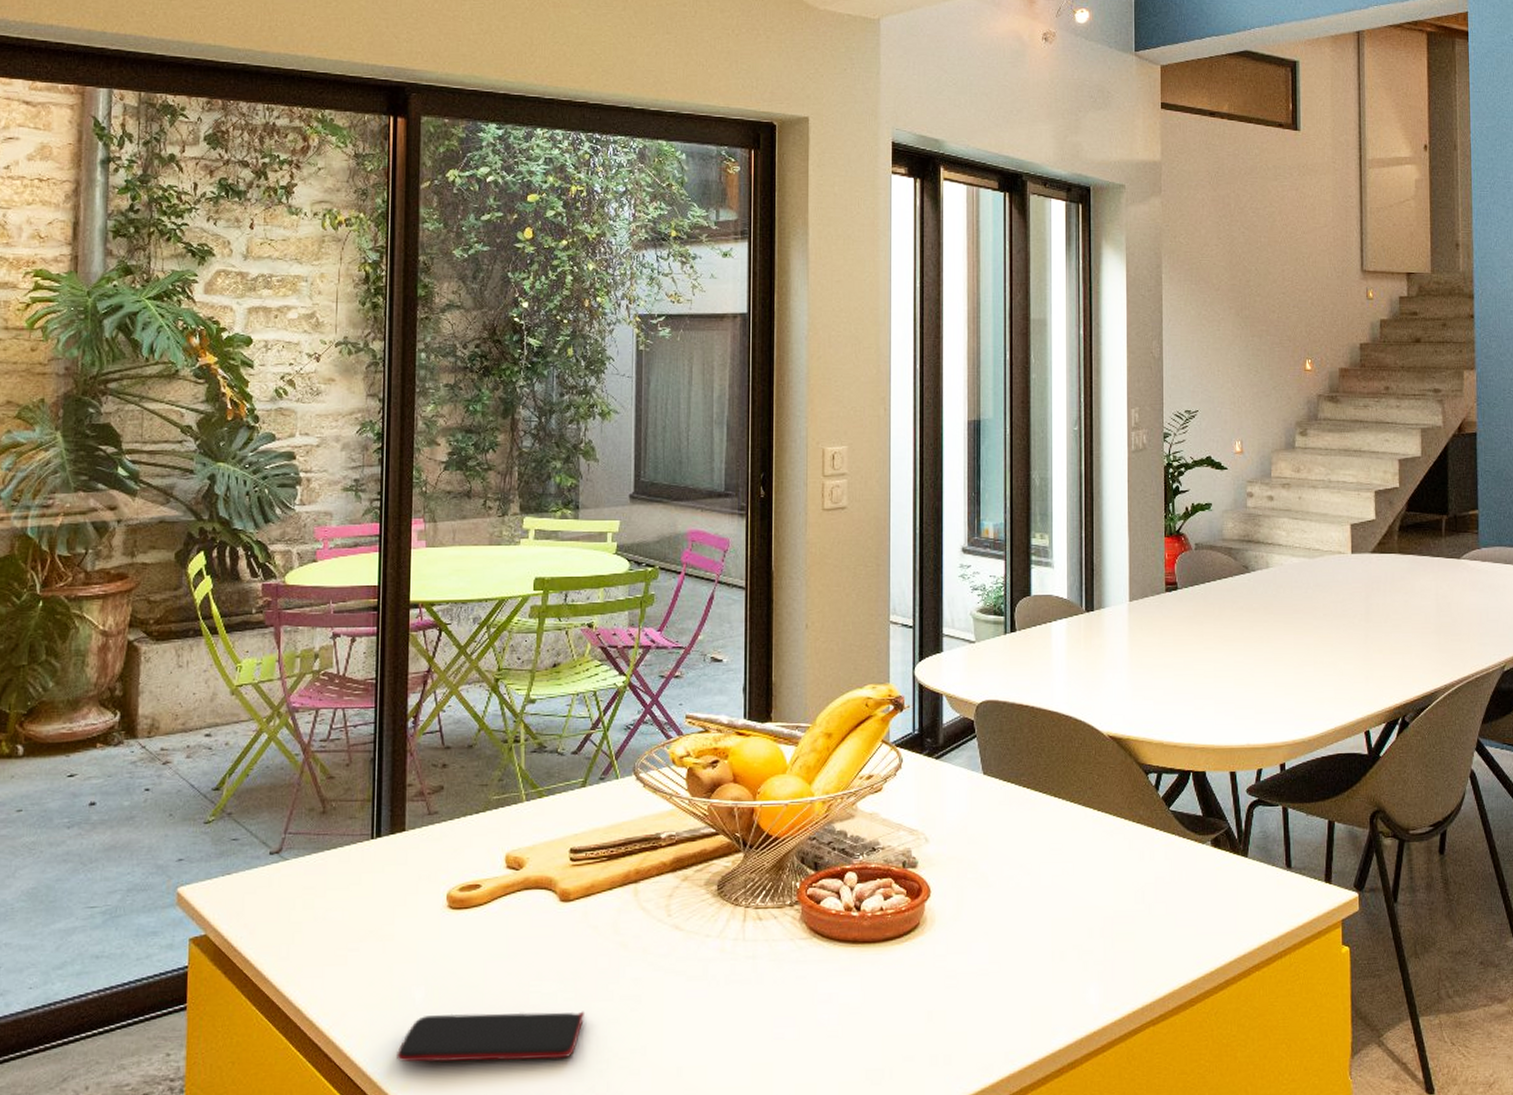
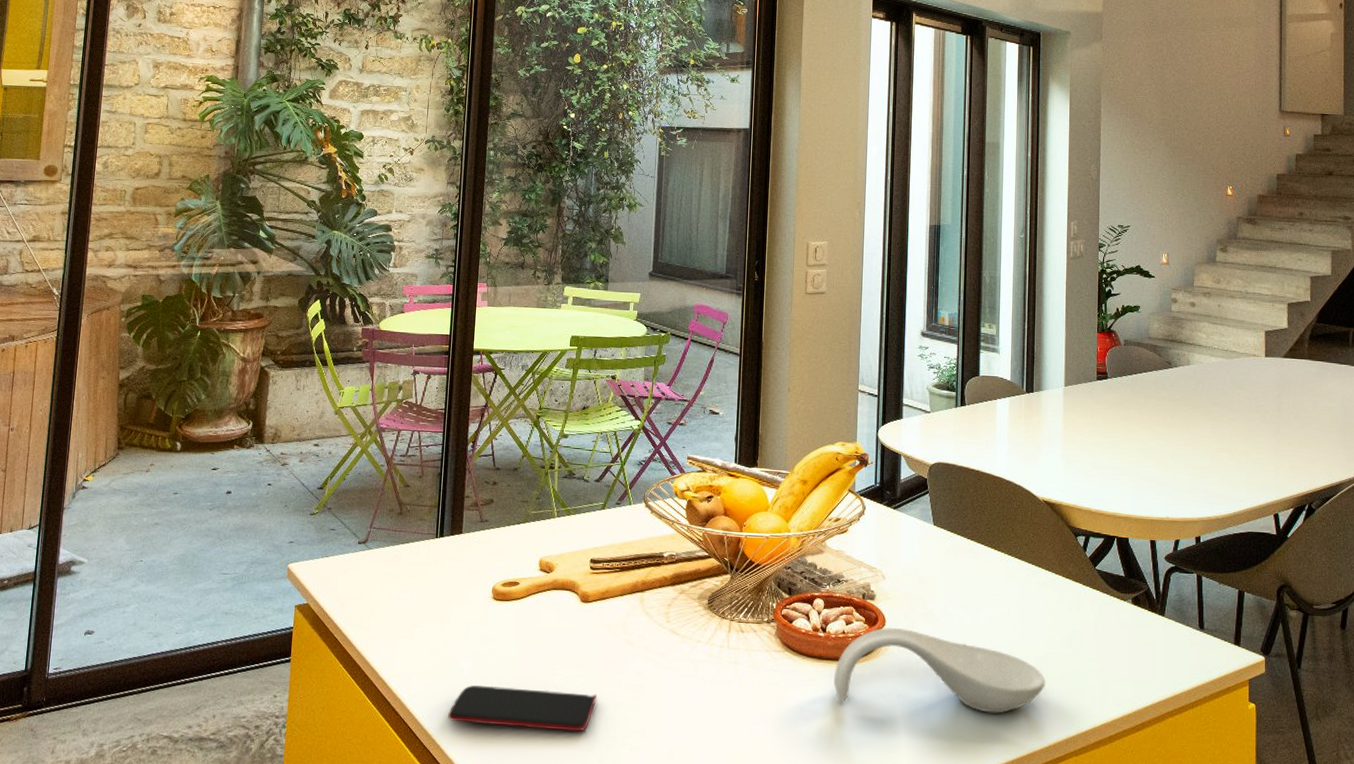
spoon rest: none [871,898,1118,989] -> present [833,628,1046,714]

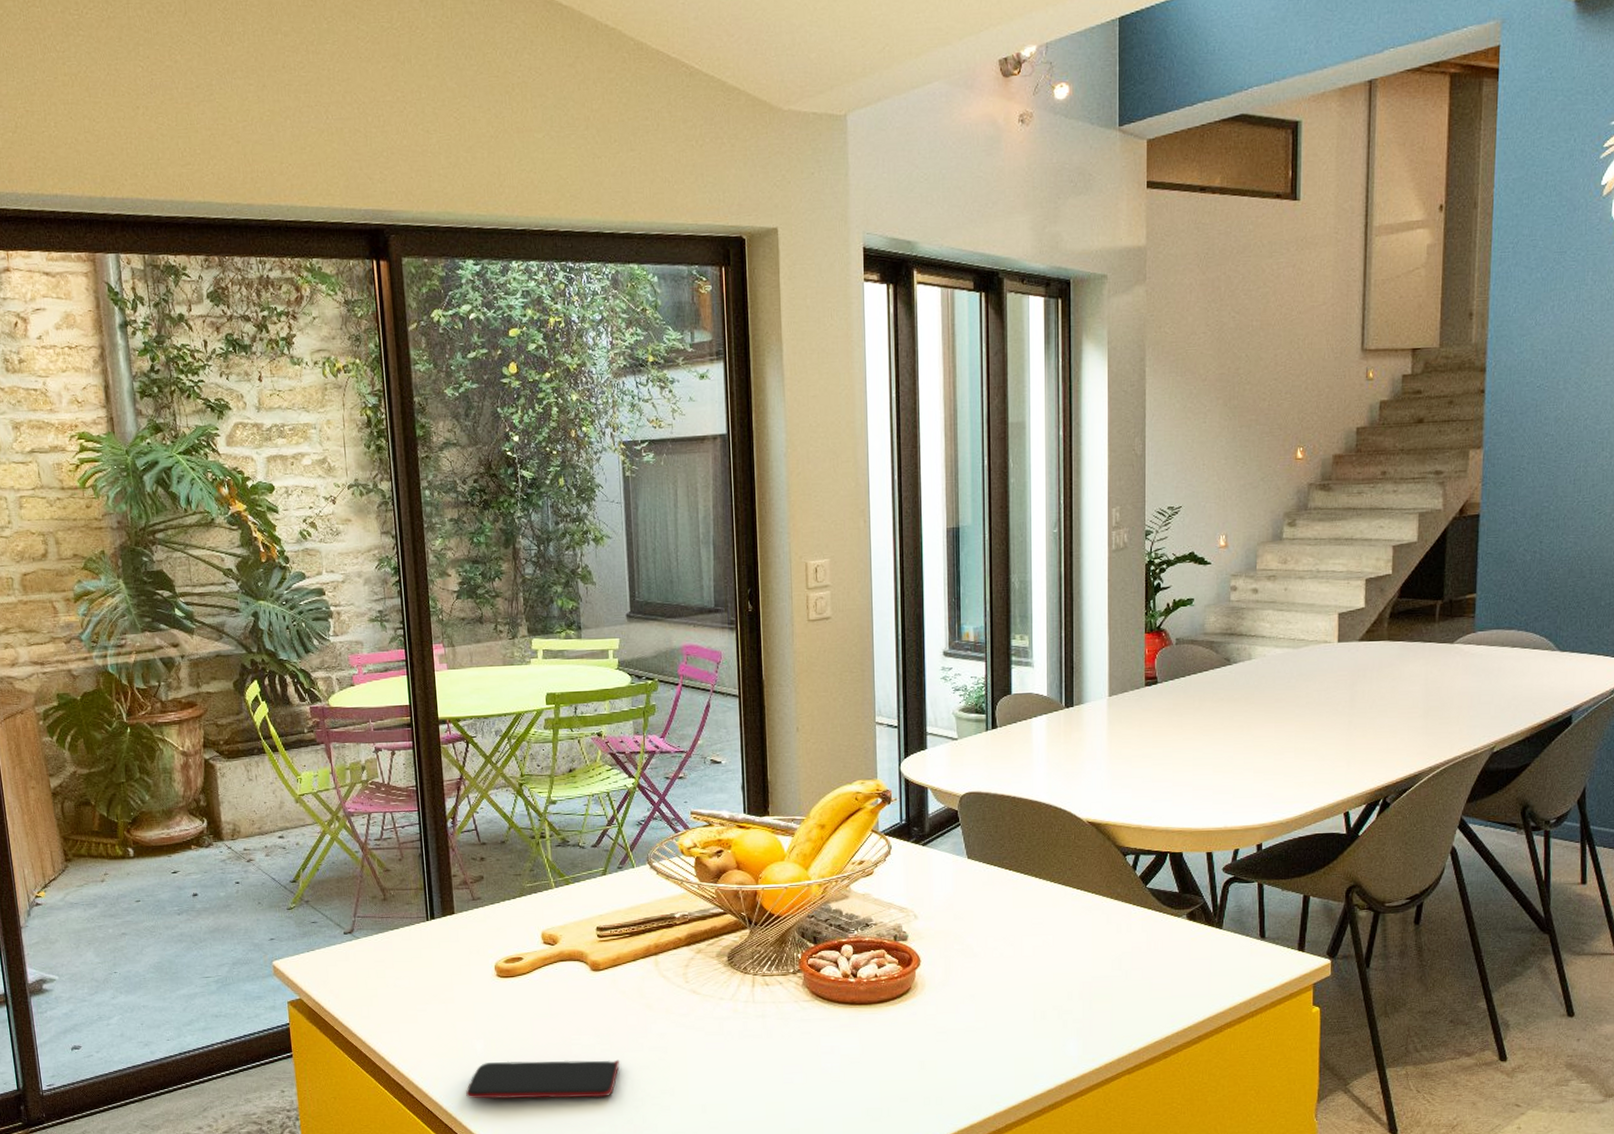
spoon rest: present [833,628,1046,714] -> none [868,966,1096,1043]

